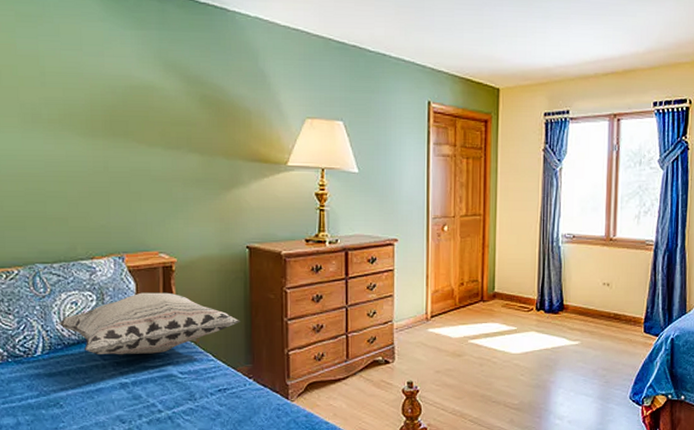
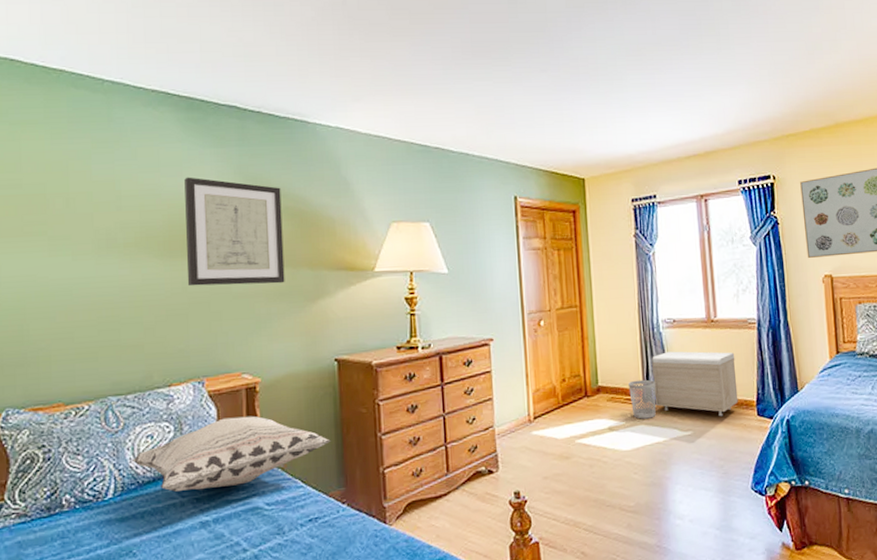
wall art: none [106,57,201,170] -> present [184,177,285,287]
wastebasket: none [523,290,550,326] -> present [628,379,656,419]
storage bench: none [547,265,629,330] -> present [652,351,739,417]

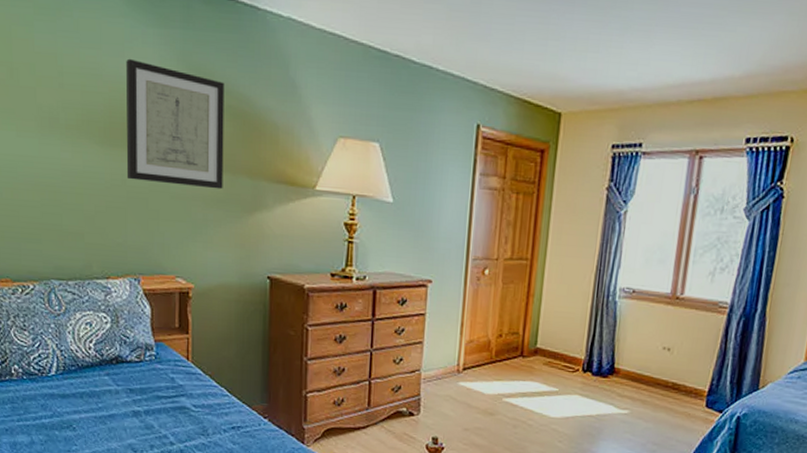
decorative pillow: present [133,416,331,492] -> none [73,318,258,384]
wastebasket: present [628,379,656,419] -> none [568,348,600,390]
storage bench: present [652,351,739,417] -> none [594,323,695,401]

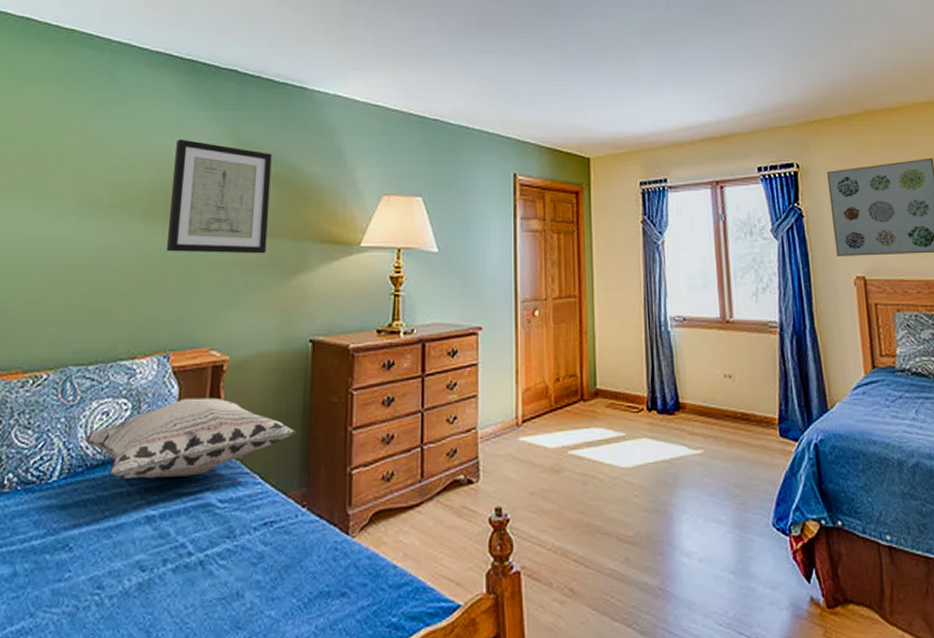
decorative pillow: none [73,318,258,384] -> present [84,397,297,479]

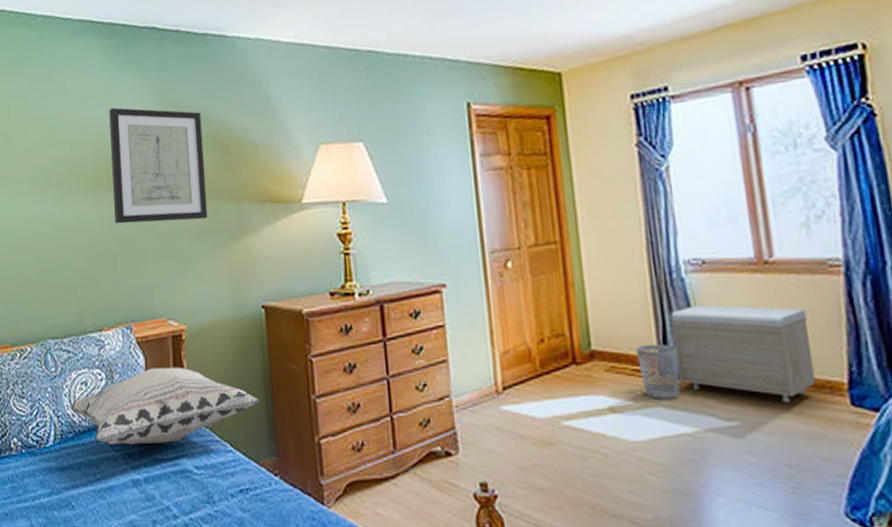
wastebasket: none [631,385,663,431] -> present [636,343,680,399]
storage bench: none [658,354,758,435] -> present [670,305,816,403]

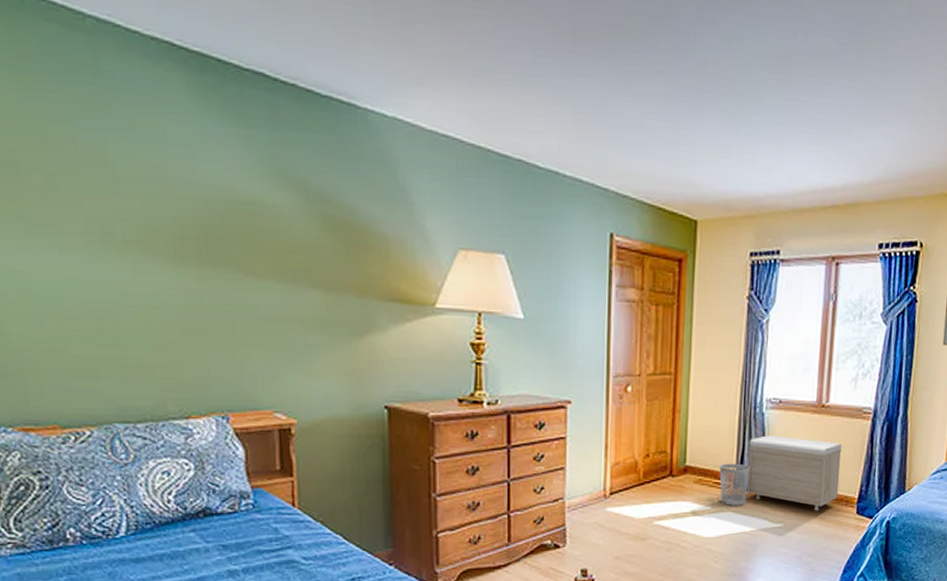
decorative pillow: present [69,367,260,445] -> none [147,460,378,537]
wall art: present [109,107,208,224] -> none [198,162,326,310]

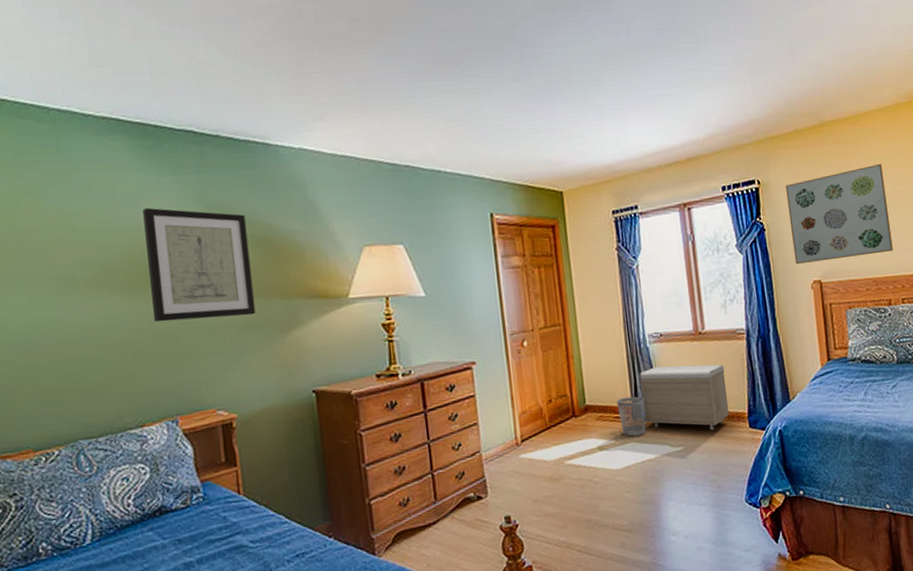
wall art: none [198,162,326,310] -> present [143,207,256,323]

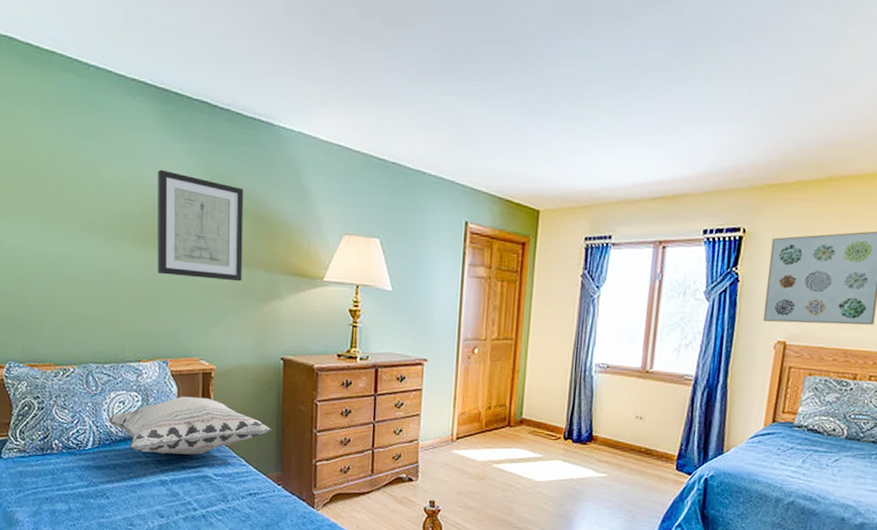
decorative pillow: none [109,453,313,534] -> present [108,396,272,455]
wastebasket: present [617,396,646,437] -> none [551,418,579,456]
storage bench: present [640,364,730,431] -> none [575,395,664,465]

